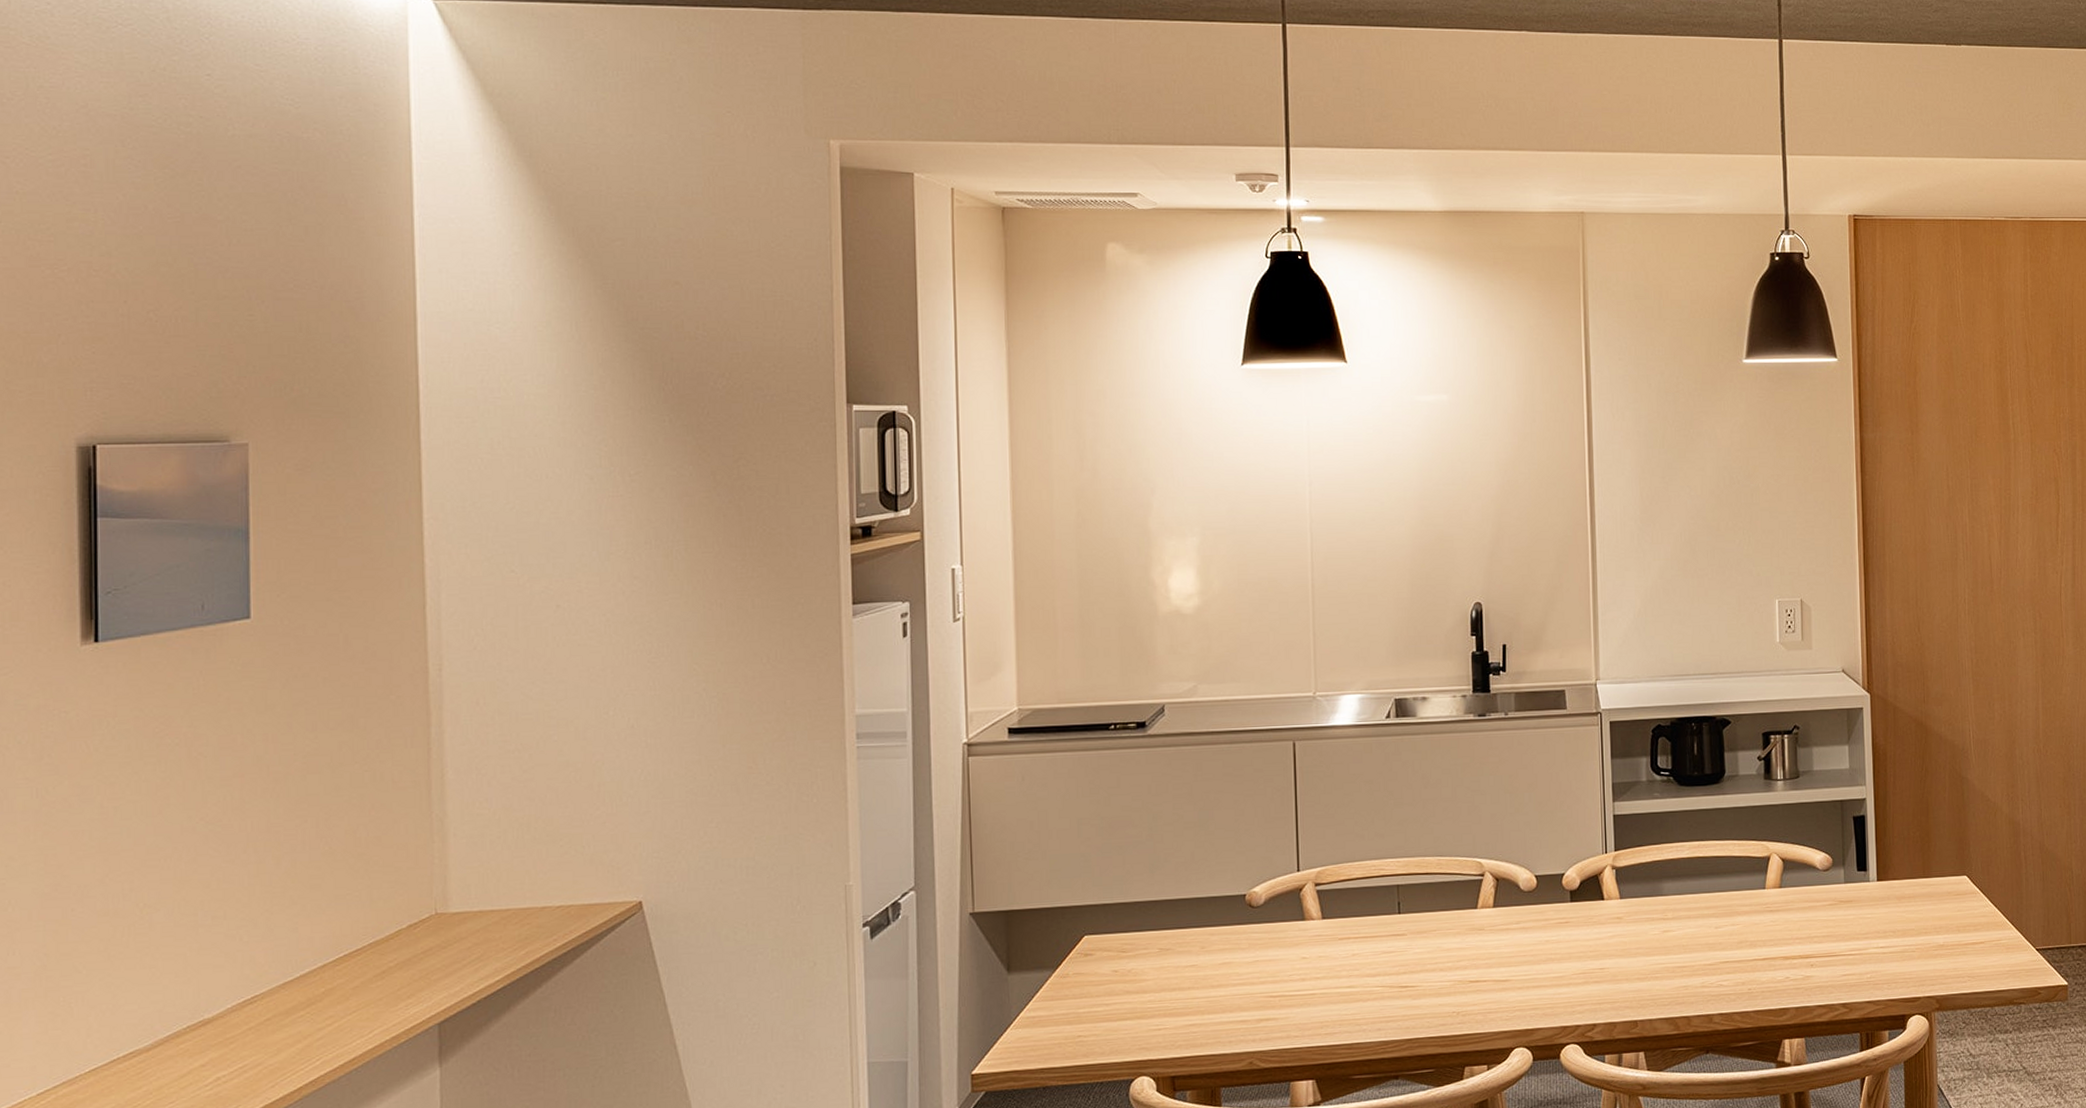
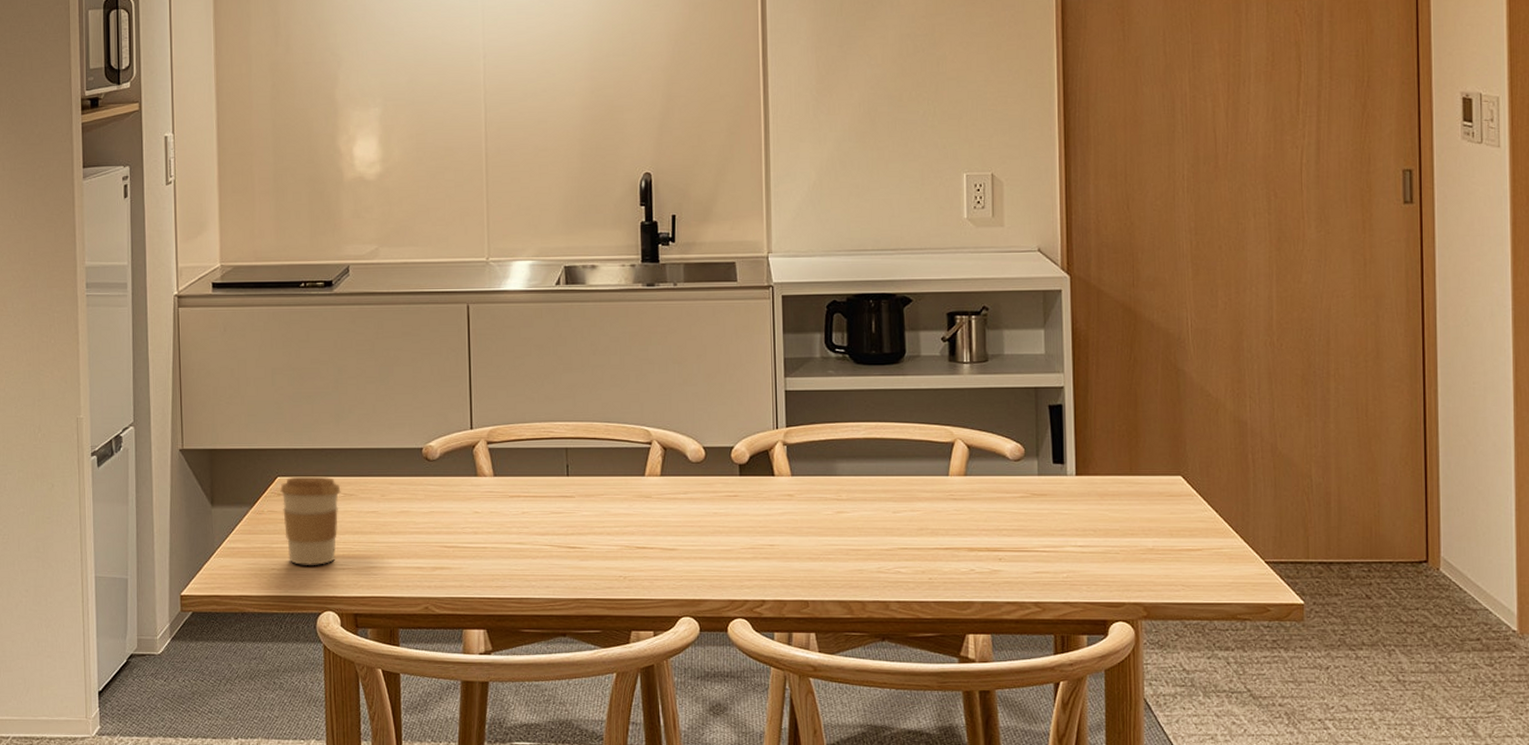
coffee cup: none [1087,932,1156,1029] -> present [280,476,341,565]

